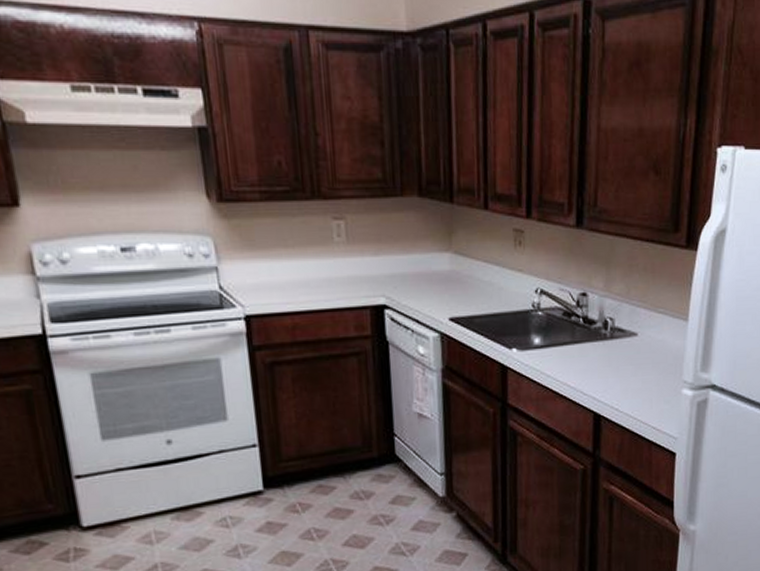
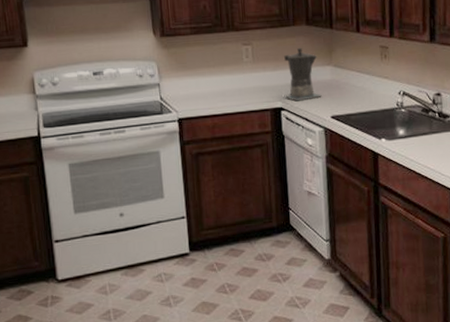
coffee maker: none [389,226,438,298] -> present [284,47,322,102]

